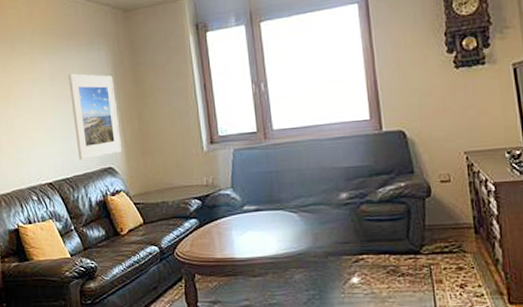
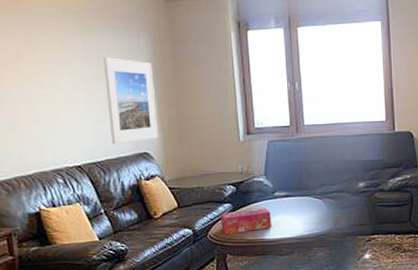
tissue box: none [186,223,242,253] -> present [220,208,271,235]

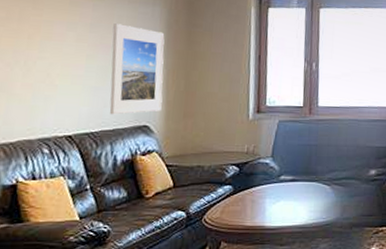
tissue box: present [220,208,271,235] -> none [218,192,274,220]

